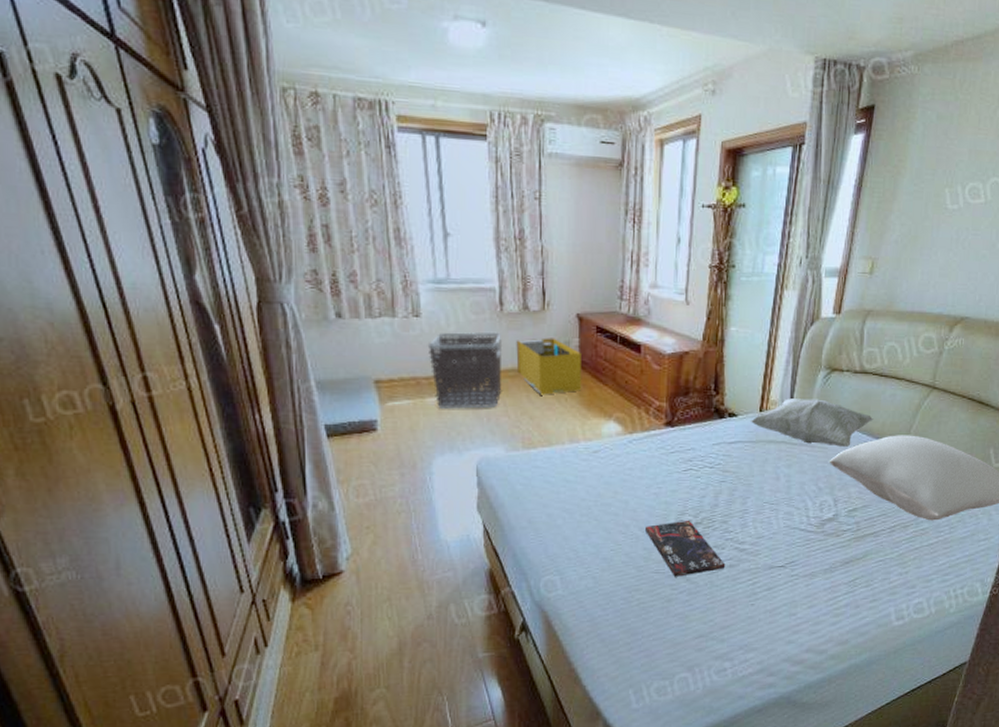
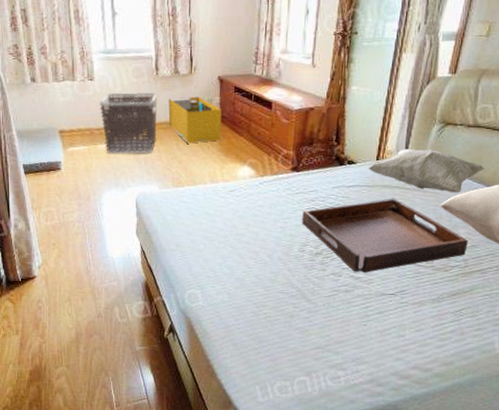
book: present [646,520,726,577] -> none [273,250,342,297]
serving tray: none [678,455,859,543] -> present [302,198,468,273]

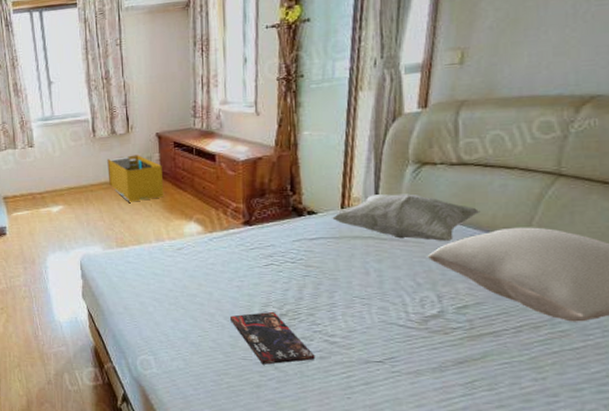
clothes hamper: present [99,92,158,154] -> none [39,153,97,217]
book: none [273,250,342,297] -> present [230,311,315,365]
serving tray: present [302,198,468,273] -> none [260,250,471,336]

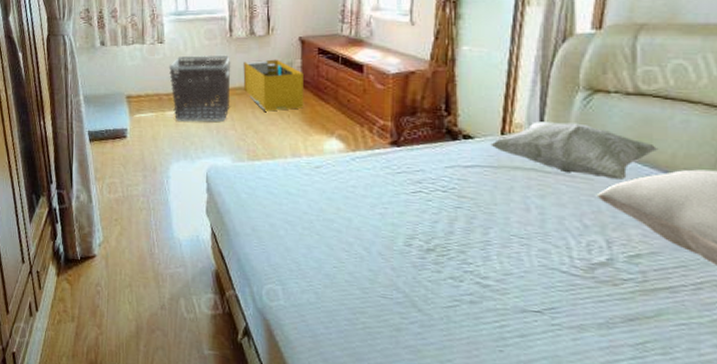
clothes hamper: none [39,153,97,217] -> present [168,54,231,122]
book: present [230,311,315,365] -> none [371,245,465,306]

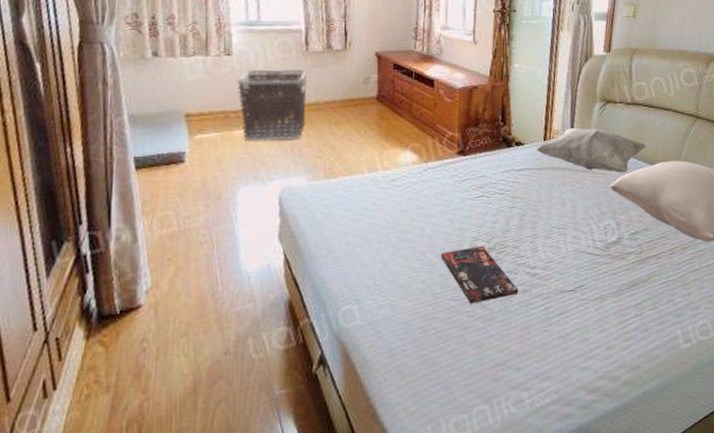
storage bin: present [243,59,304,112] -> none [319,74,380,127]
book: none [371,245,465,306] -> present [441,245,519,304]

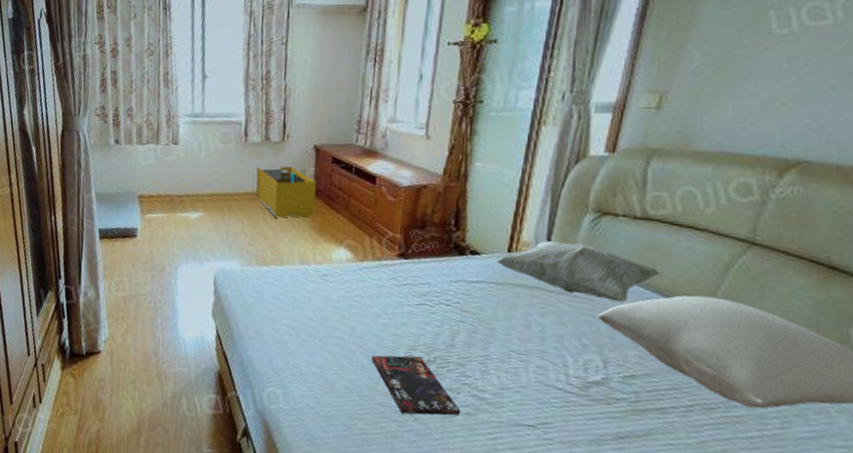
clothes hamper: present [237,68,307,141] -> none [182,158,245,226]
storage bin: none [319,74,380,127] -> present [256,166,316,218]

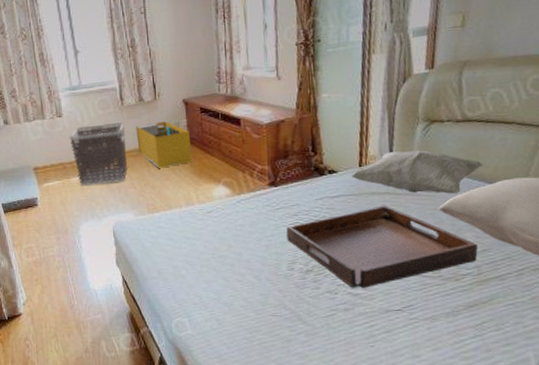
clothes hamper: none [182,158,245,226] -> present [69,121,127,186]
book: present [372,355,461,416] -> none [260,268,340,320]
serving tray: none [410,300,639,394] -> present [286,205,478,288]

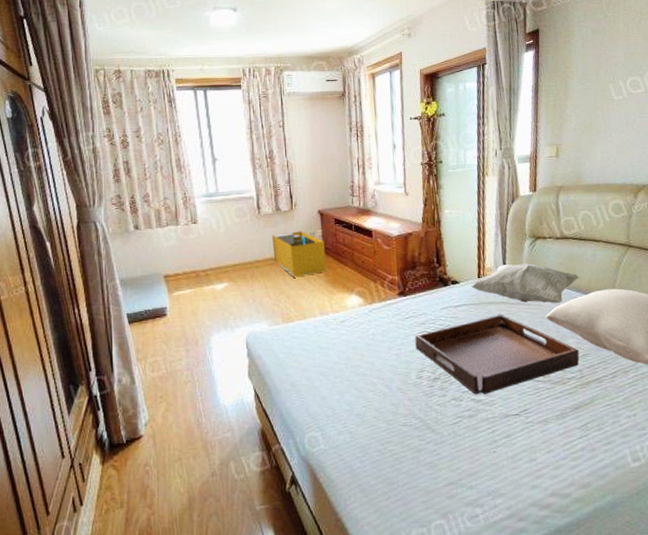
clothes hamper: present [69,121,127,186] -> none [203,230,262,294]

